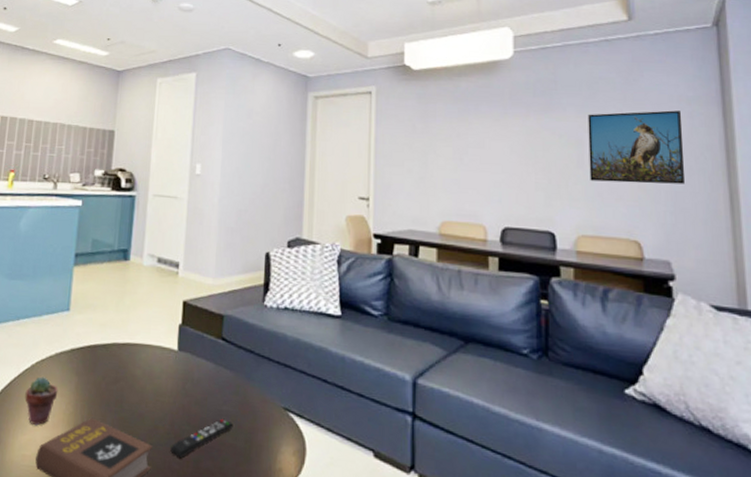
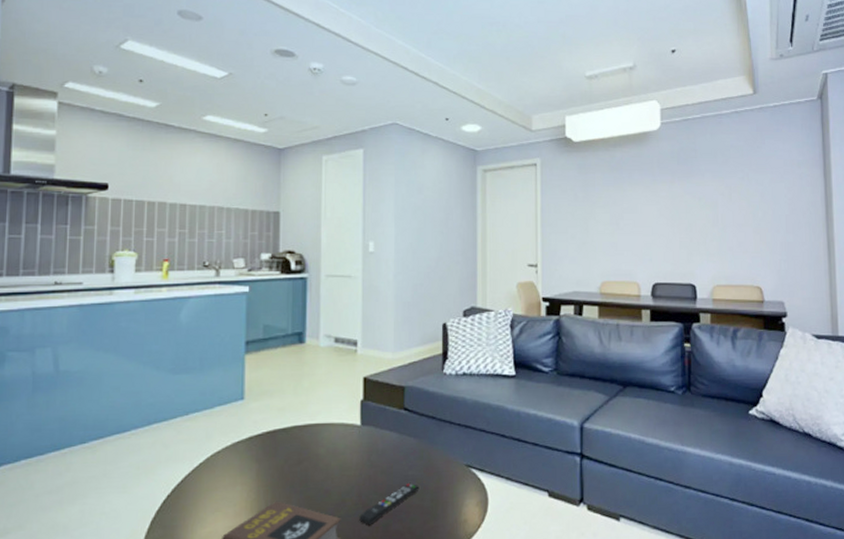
potted succulent: present [25,377,58,426] -> none [201,468,238,518]
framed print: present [588,110,686,184] -> none [721,173,796,237]

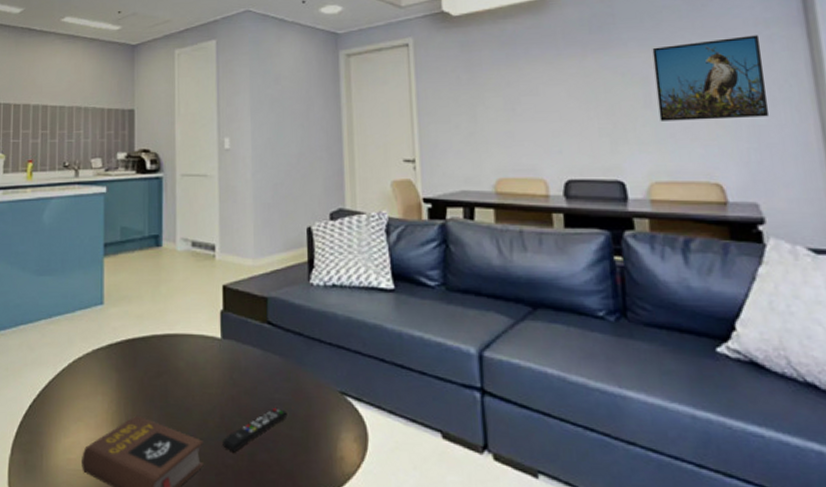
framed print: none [721,173,796,237] -> present [652,35,769,121]

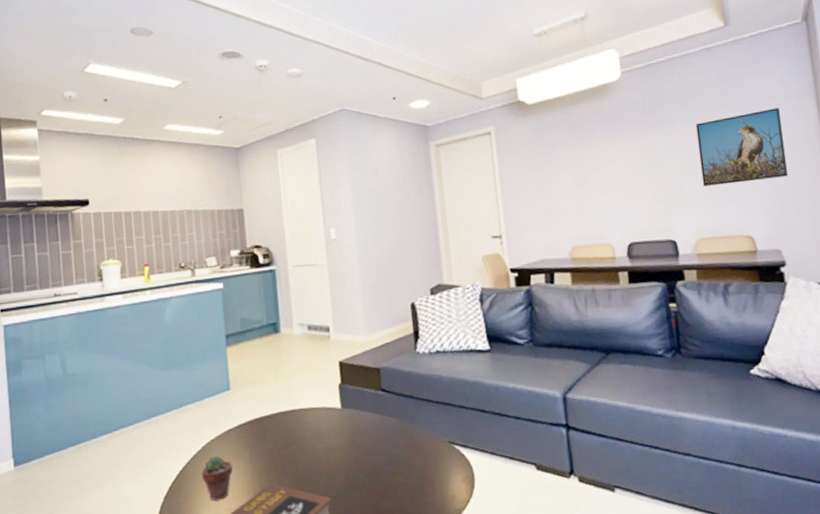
potted succulent: none [65,376,99,428] -> present [201,455,233,501]
remote control: present [221,407,288,453] -> none [348,461,405,504]

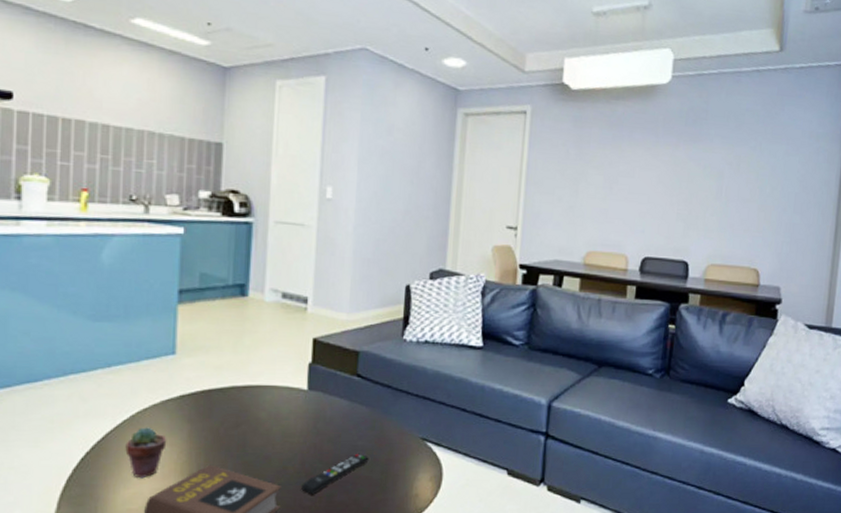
remote control: none [348,461,405,504] -> present [300,453,369,495]
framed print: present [695,108,788,187] -> none [725,145,811,217]

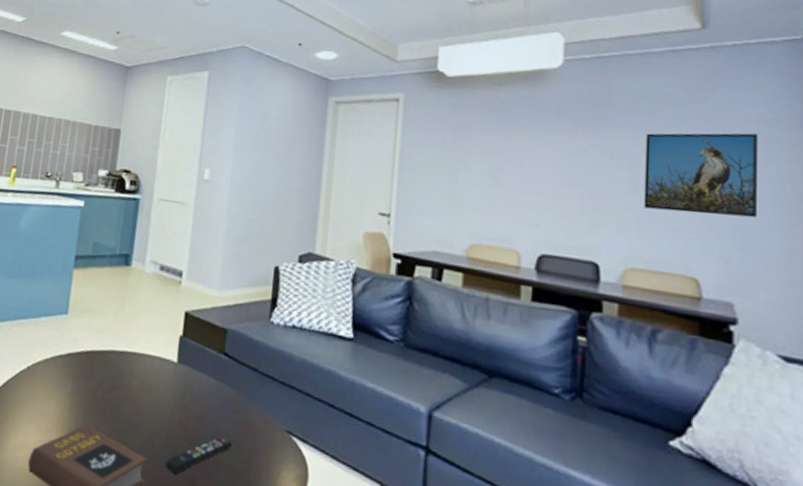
potted succulent: present [125,427,167,479] -> none [19,379,54,429]
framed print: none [725,145,811,217] -> present [644,133,759,218]

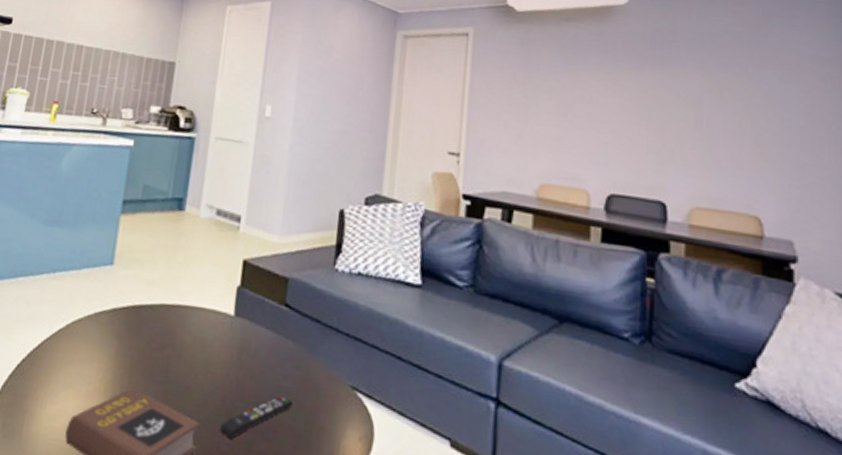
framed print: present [644,133,759,218] -> none [708,71,815,156]

